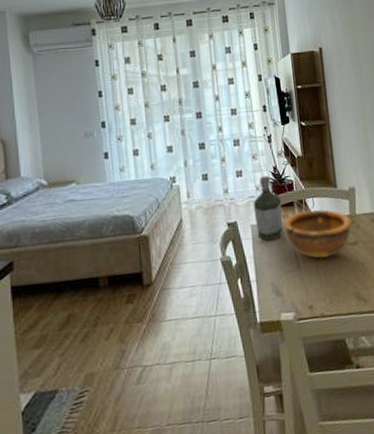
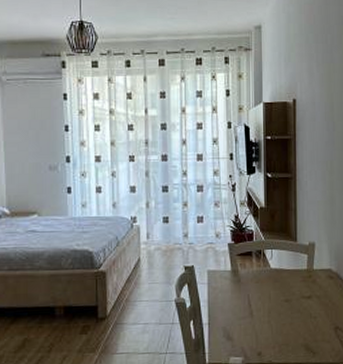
bottle: present [253,176,283,242] -> none [211,224,240,288]
bowl: present [283,209,352,259] -> none [239,261,308,308]

